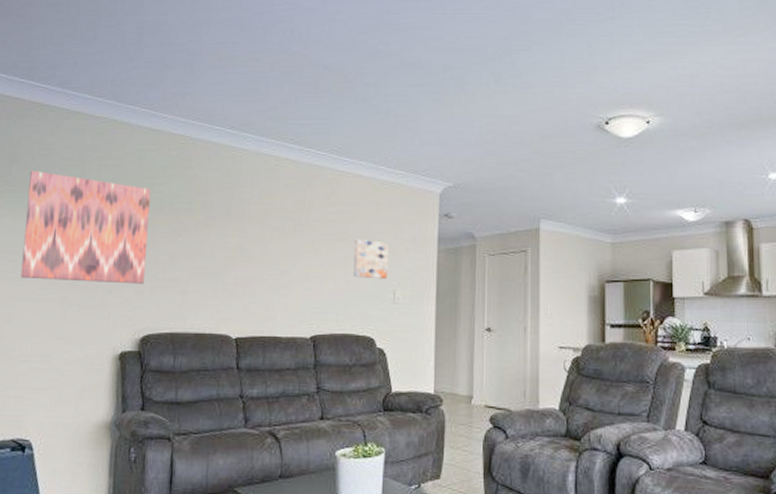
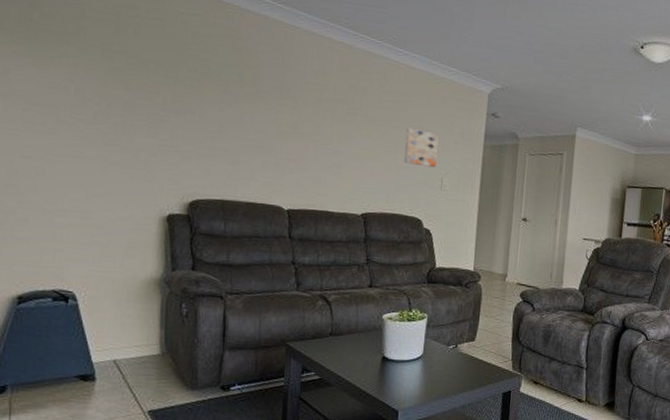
wall art: present [20,171,151,284] -> none [51,19,196,151]

